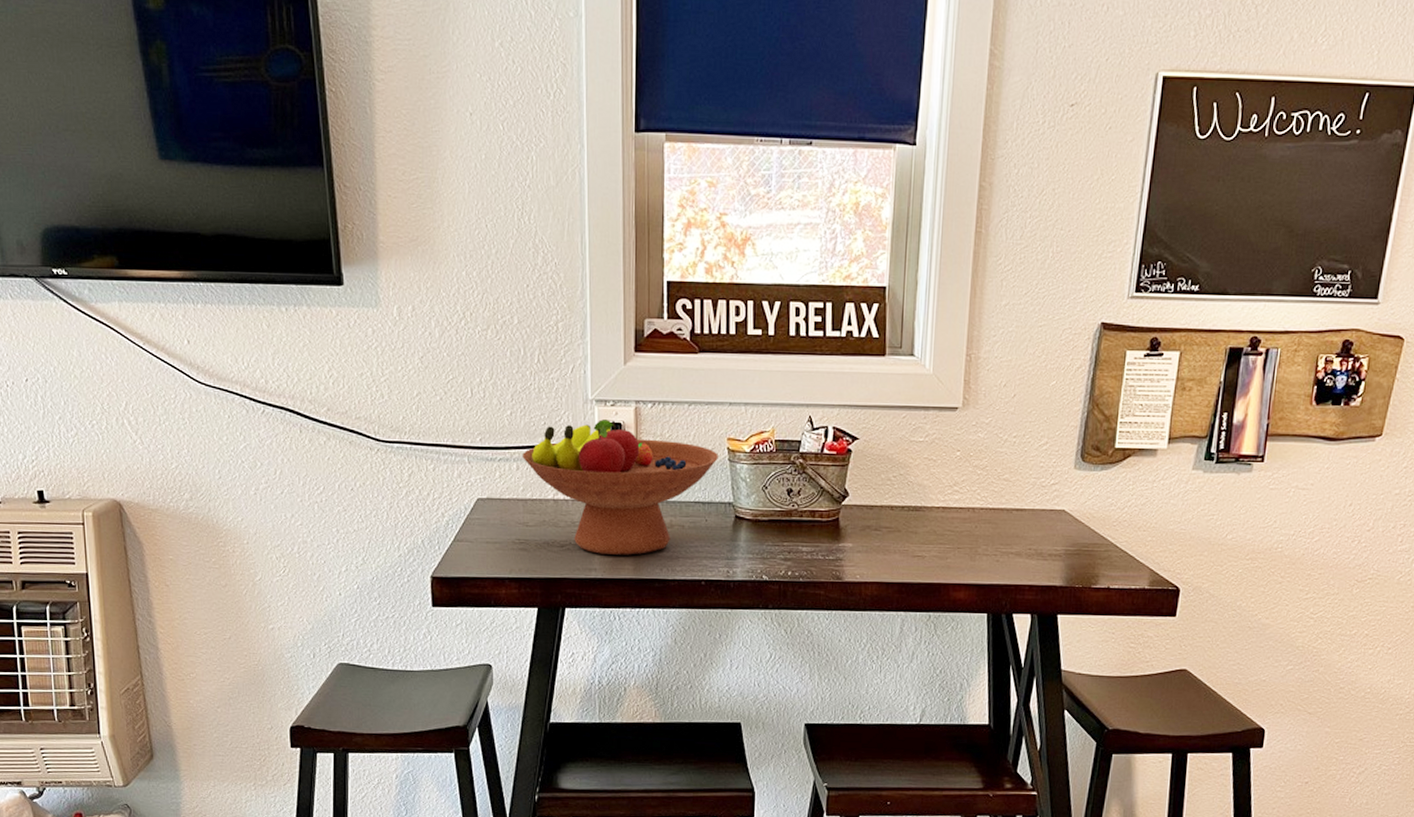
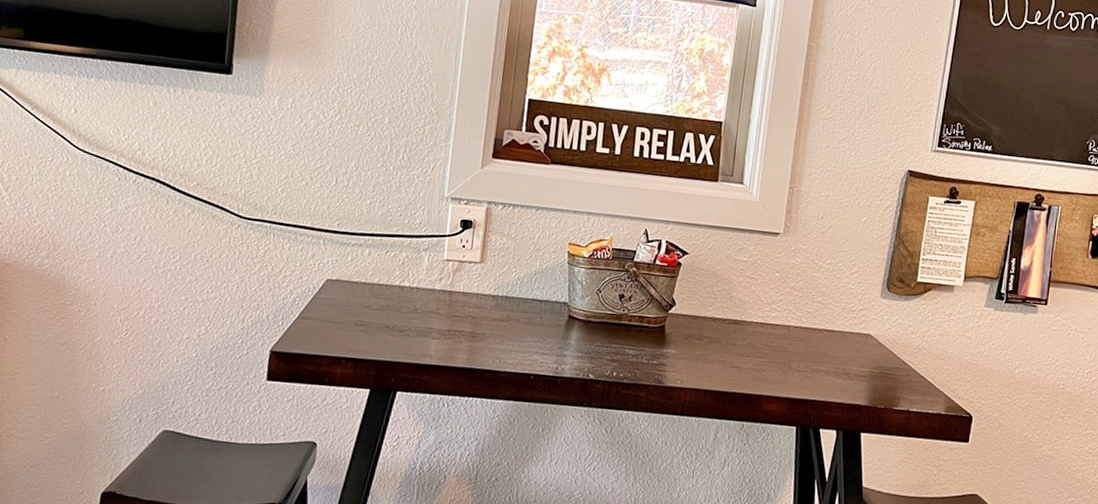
fruit bowl: present [523,419,718,555] -> none [375,216,559,345]

